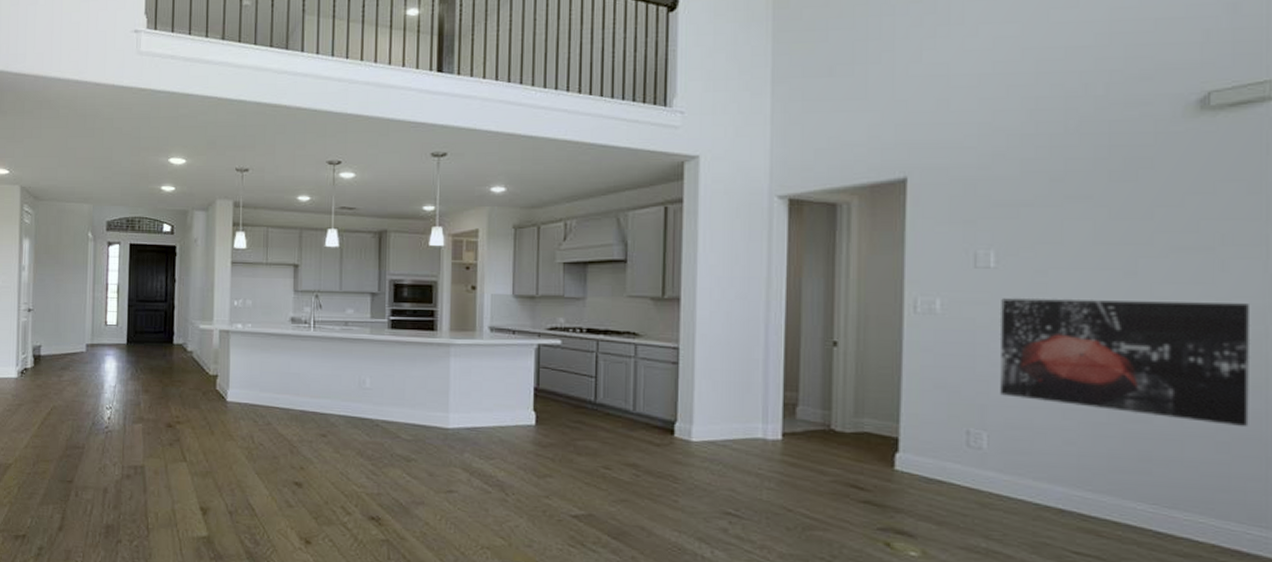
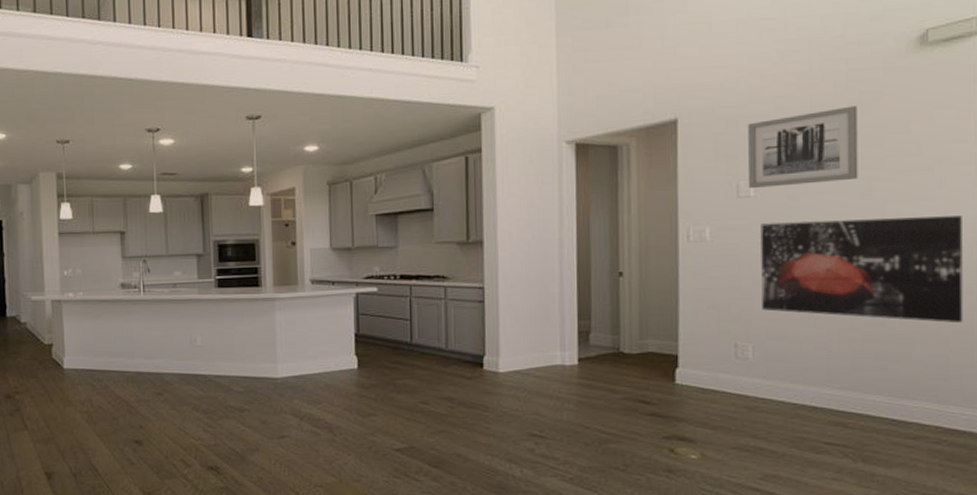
wall art: none [989,173,1121,258] -> present [748,105,858,188]

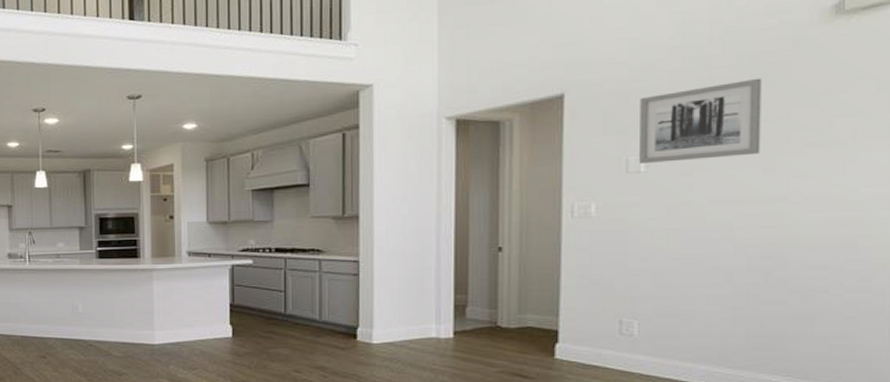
wall art: present [760,215,964,324] -> none [650,192,878,304]

